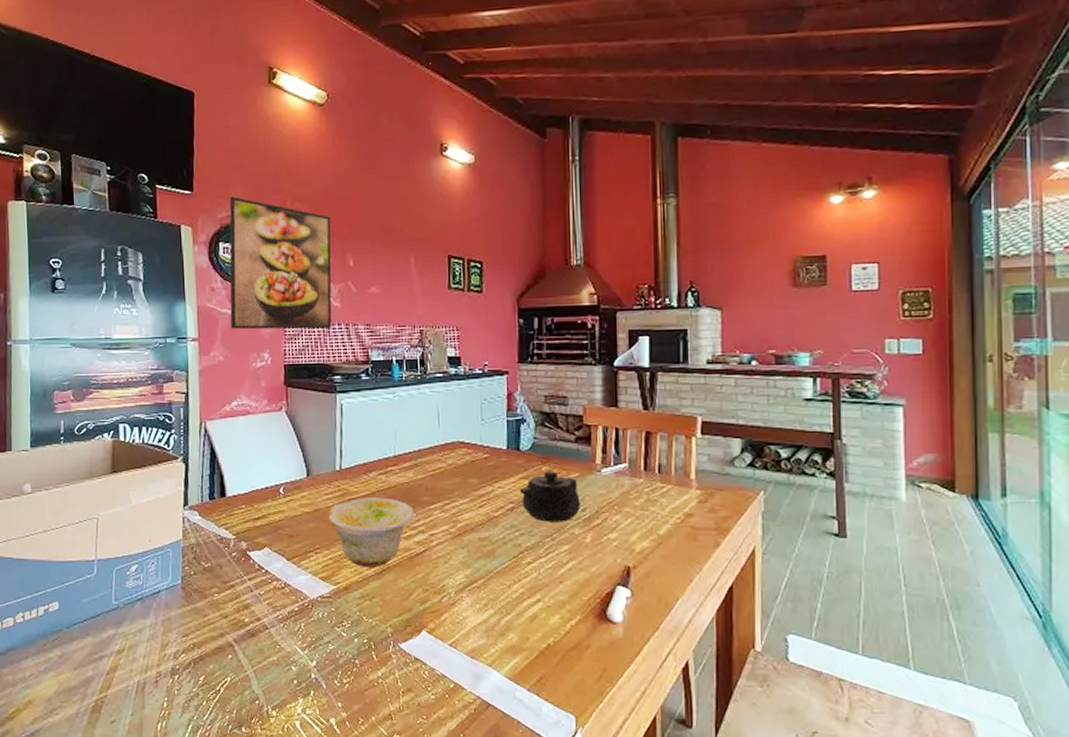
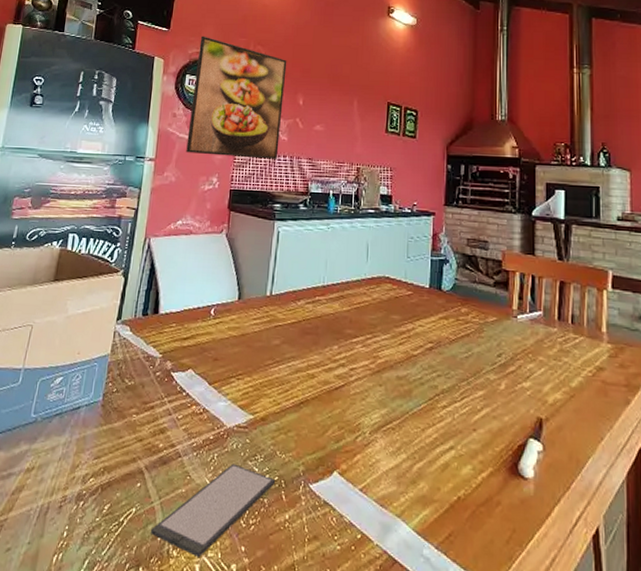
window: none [247,631,365,715] -> present [150,463,276,557]
bowl: present [328,497,414,568] -> none [253,325,337,399]
teapot: present [519,471,581,522] -> none [438,313,496,366]

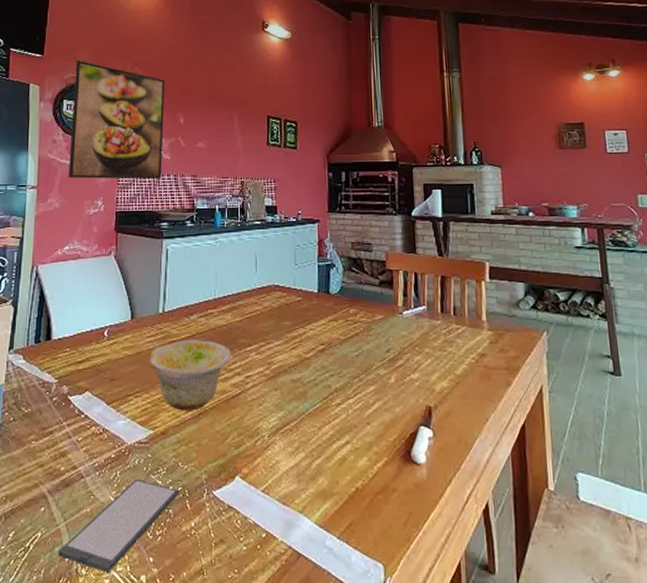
bowl: none [253,325,337,399] -> present [149,340,231,411]

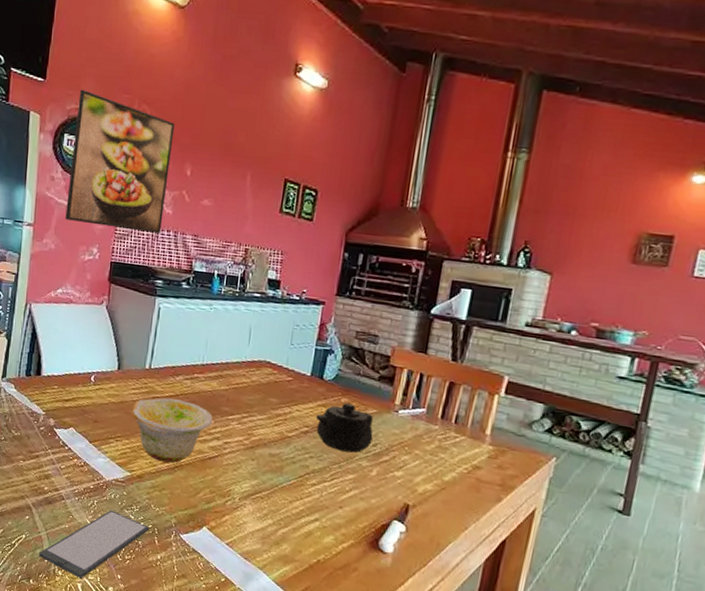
teapot: none [329,313,385,363] -> present [315,403,373,453]

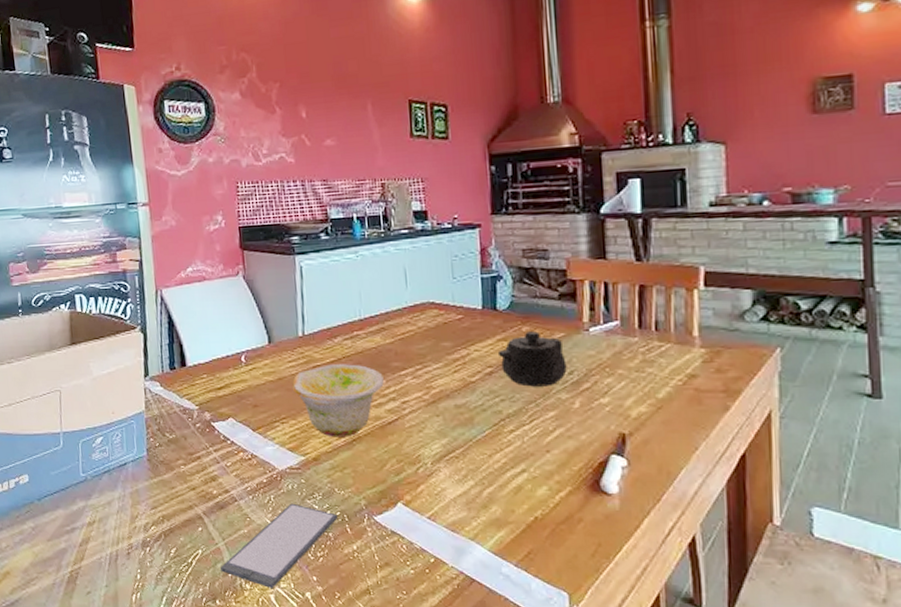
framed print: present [65,89,175,234] -> none [171,50,287,192]

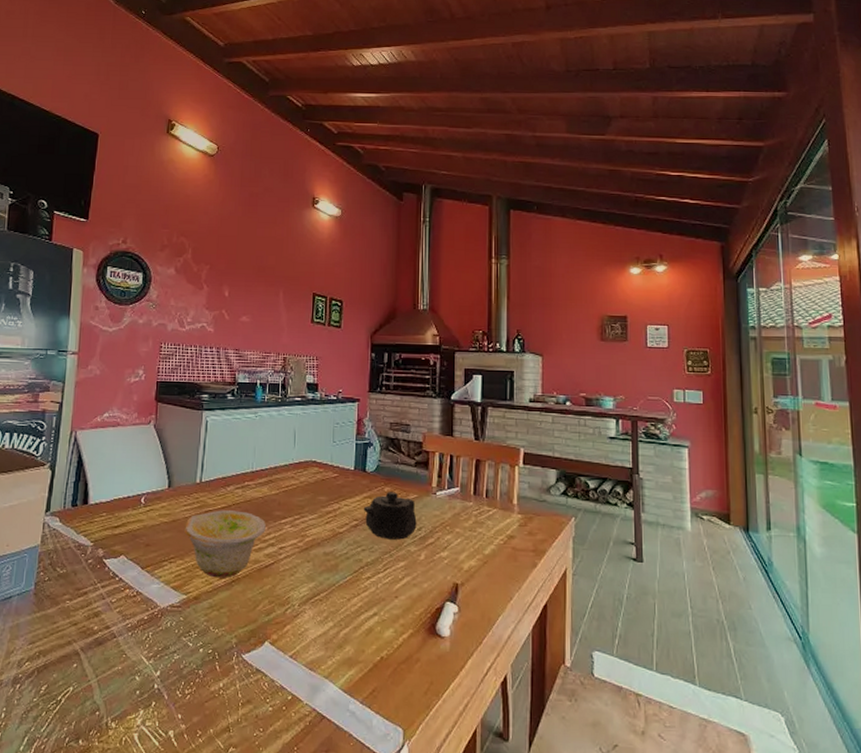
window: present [220,503,339,588] -> none [88,640,210,727]

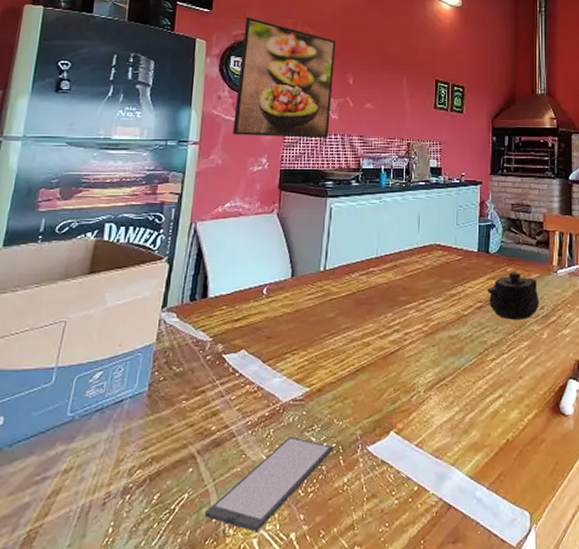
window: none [88,640,210,727] -> present [204,436,334,532]
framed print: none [110,226,212,351] -> present [233,17,336,138]
bowl: present [184,510,266,578] -> none [308,297,391,368]

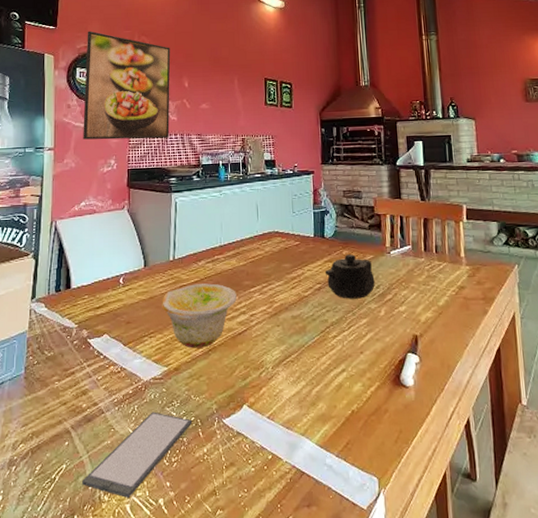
bowl: none [308,297,391,368] -> present [162,283,237,349]

